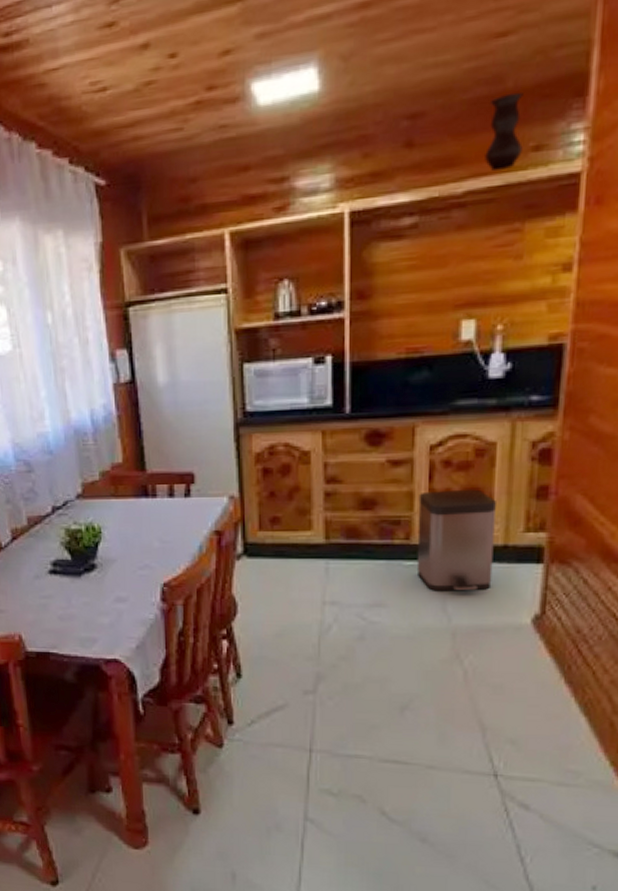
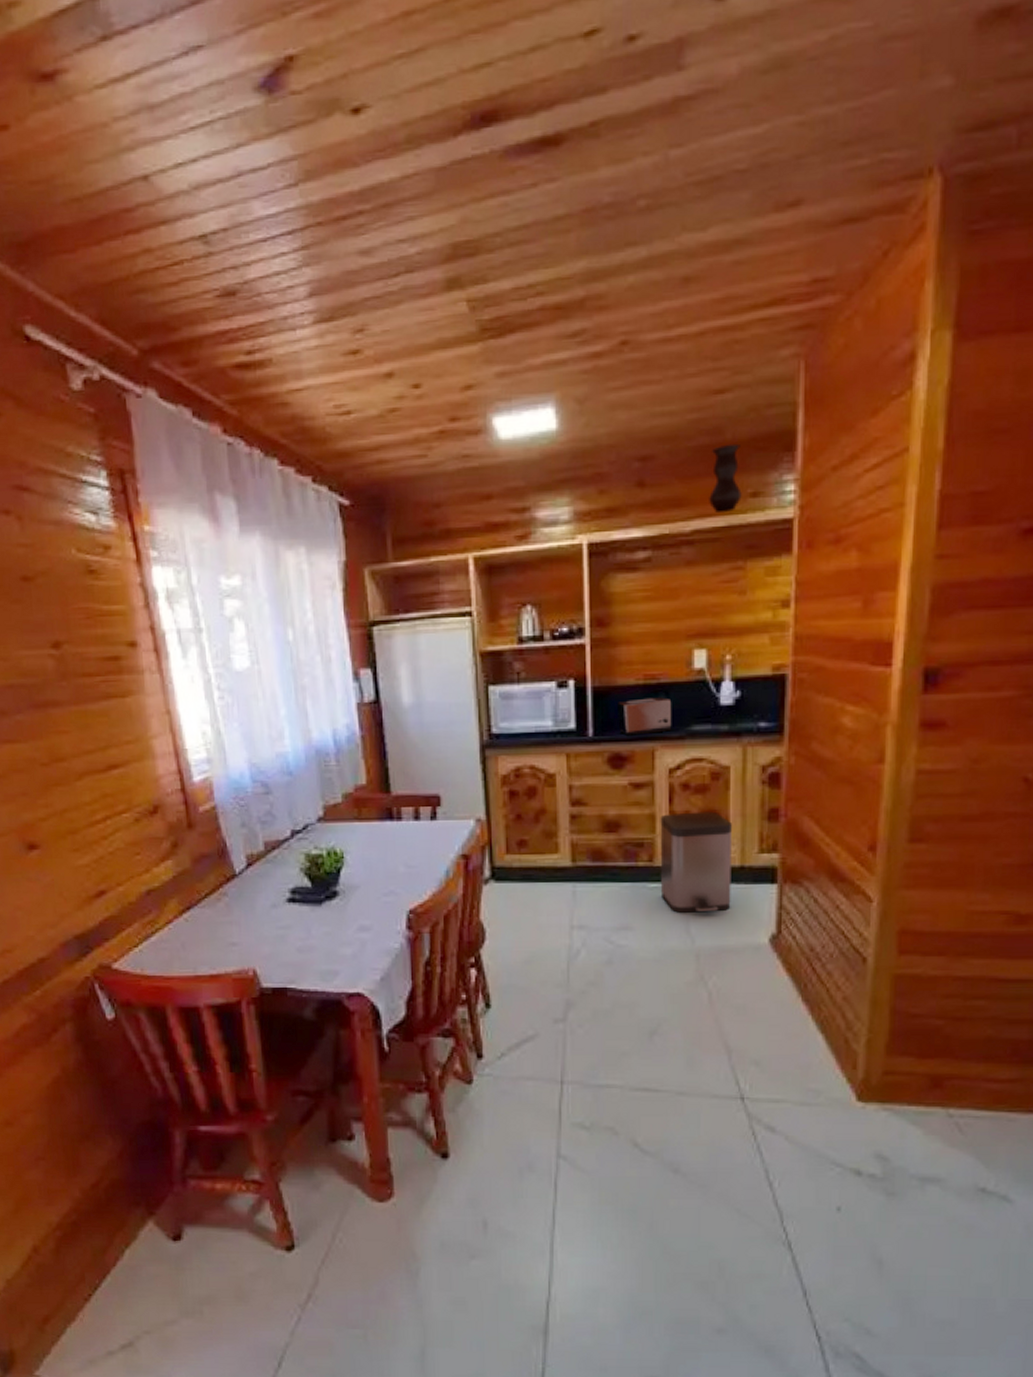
toaster: none [376,370,436,413] -> present [616,696,672,737]

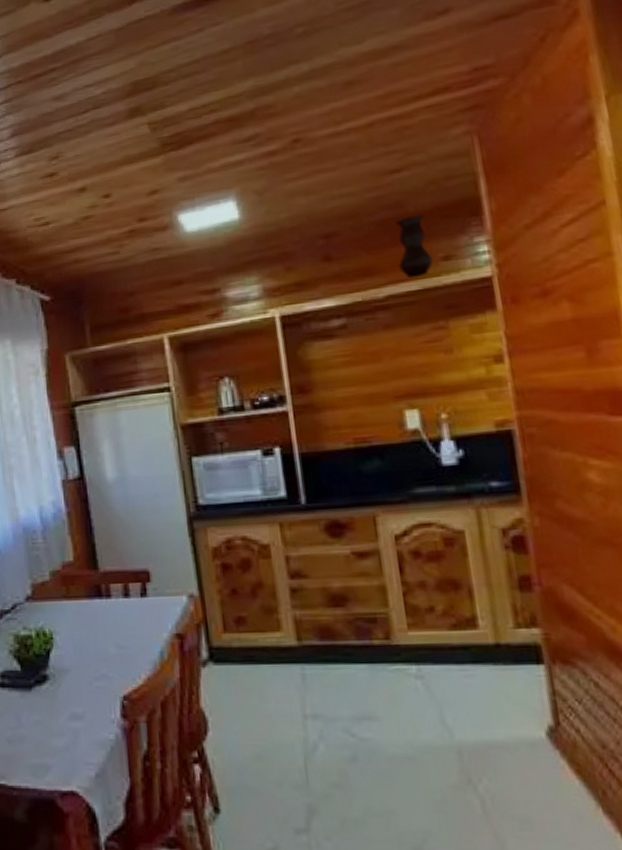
toaster: present [616,696,672,737] -> none [327,459,392,503]
pedal bin: present [660,811,733,913] -> none [392,581,491,700]

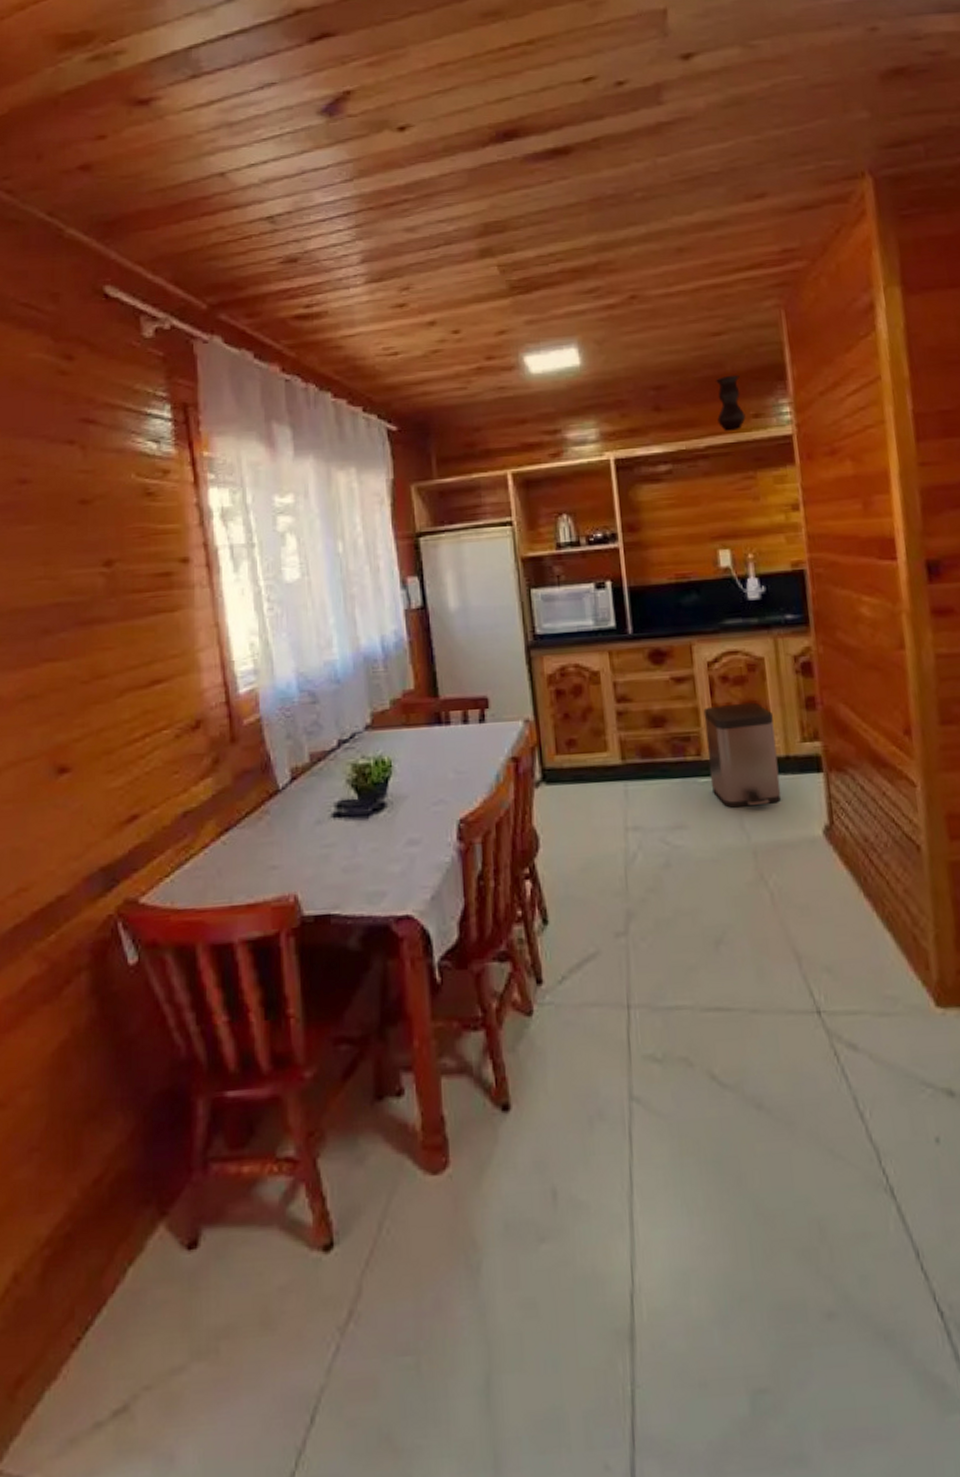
pedal bin: none [392,581,491,700] -> present [703,702,781,808]

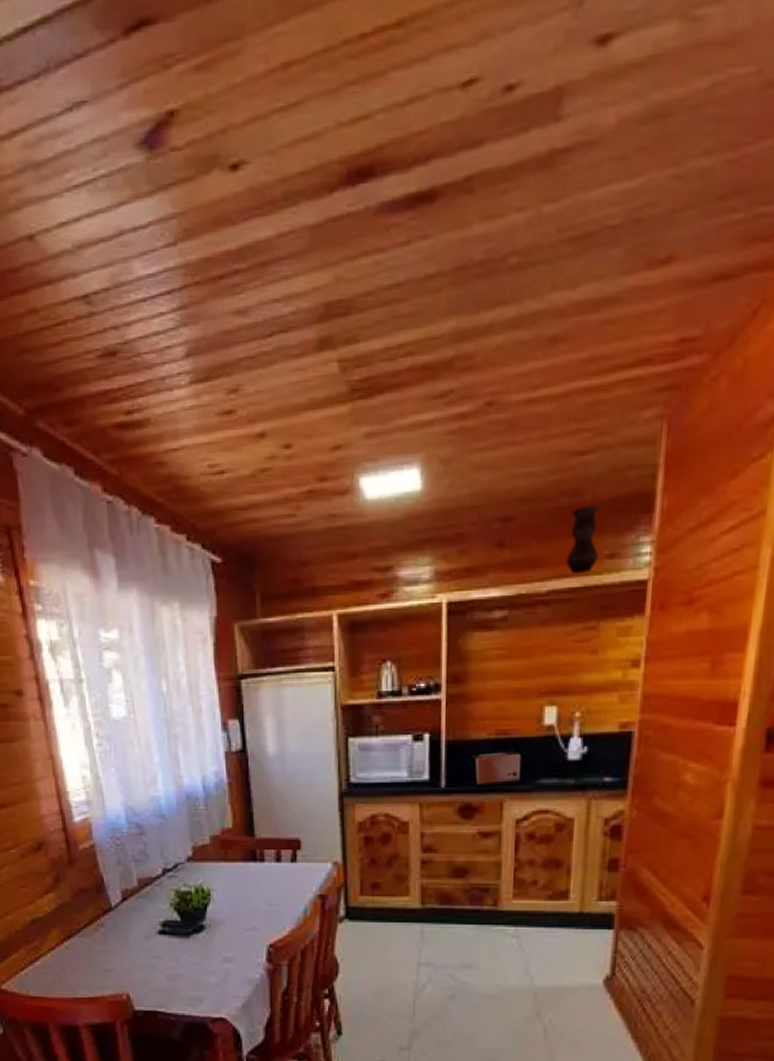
toaster: none [652,593,706,633] -> present [468,750,522,789]
pedal bin: present [703,702,781,808] -> none [503,860,575,954]

